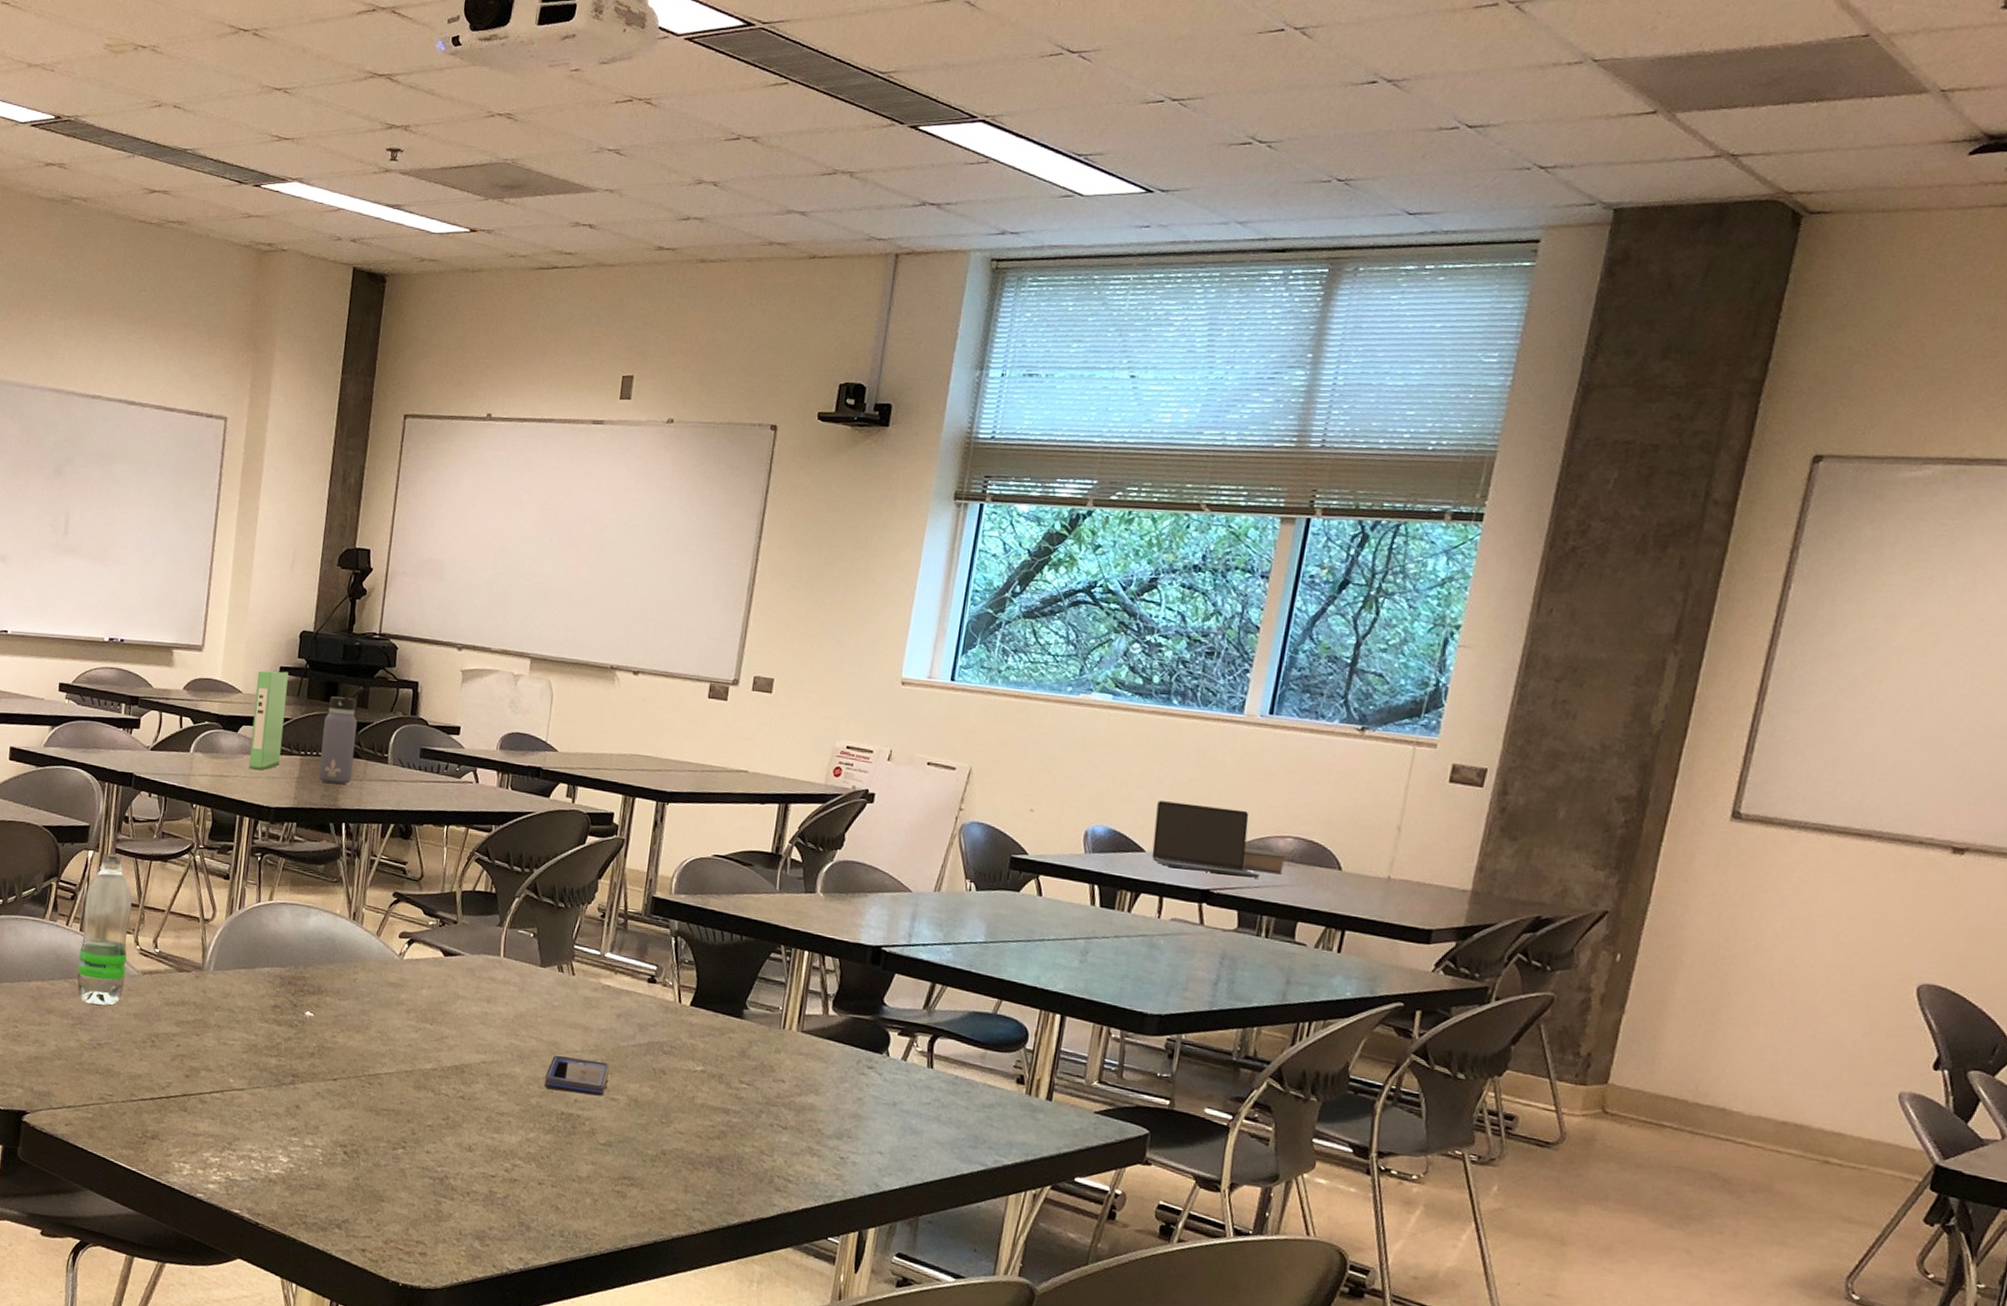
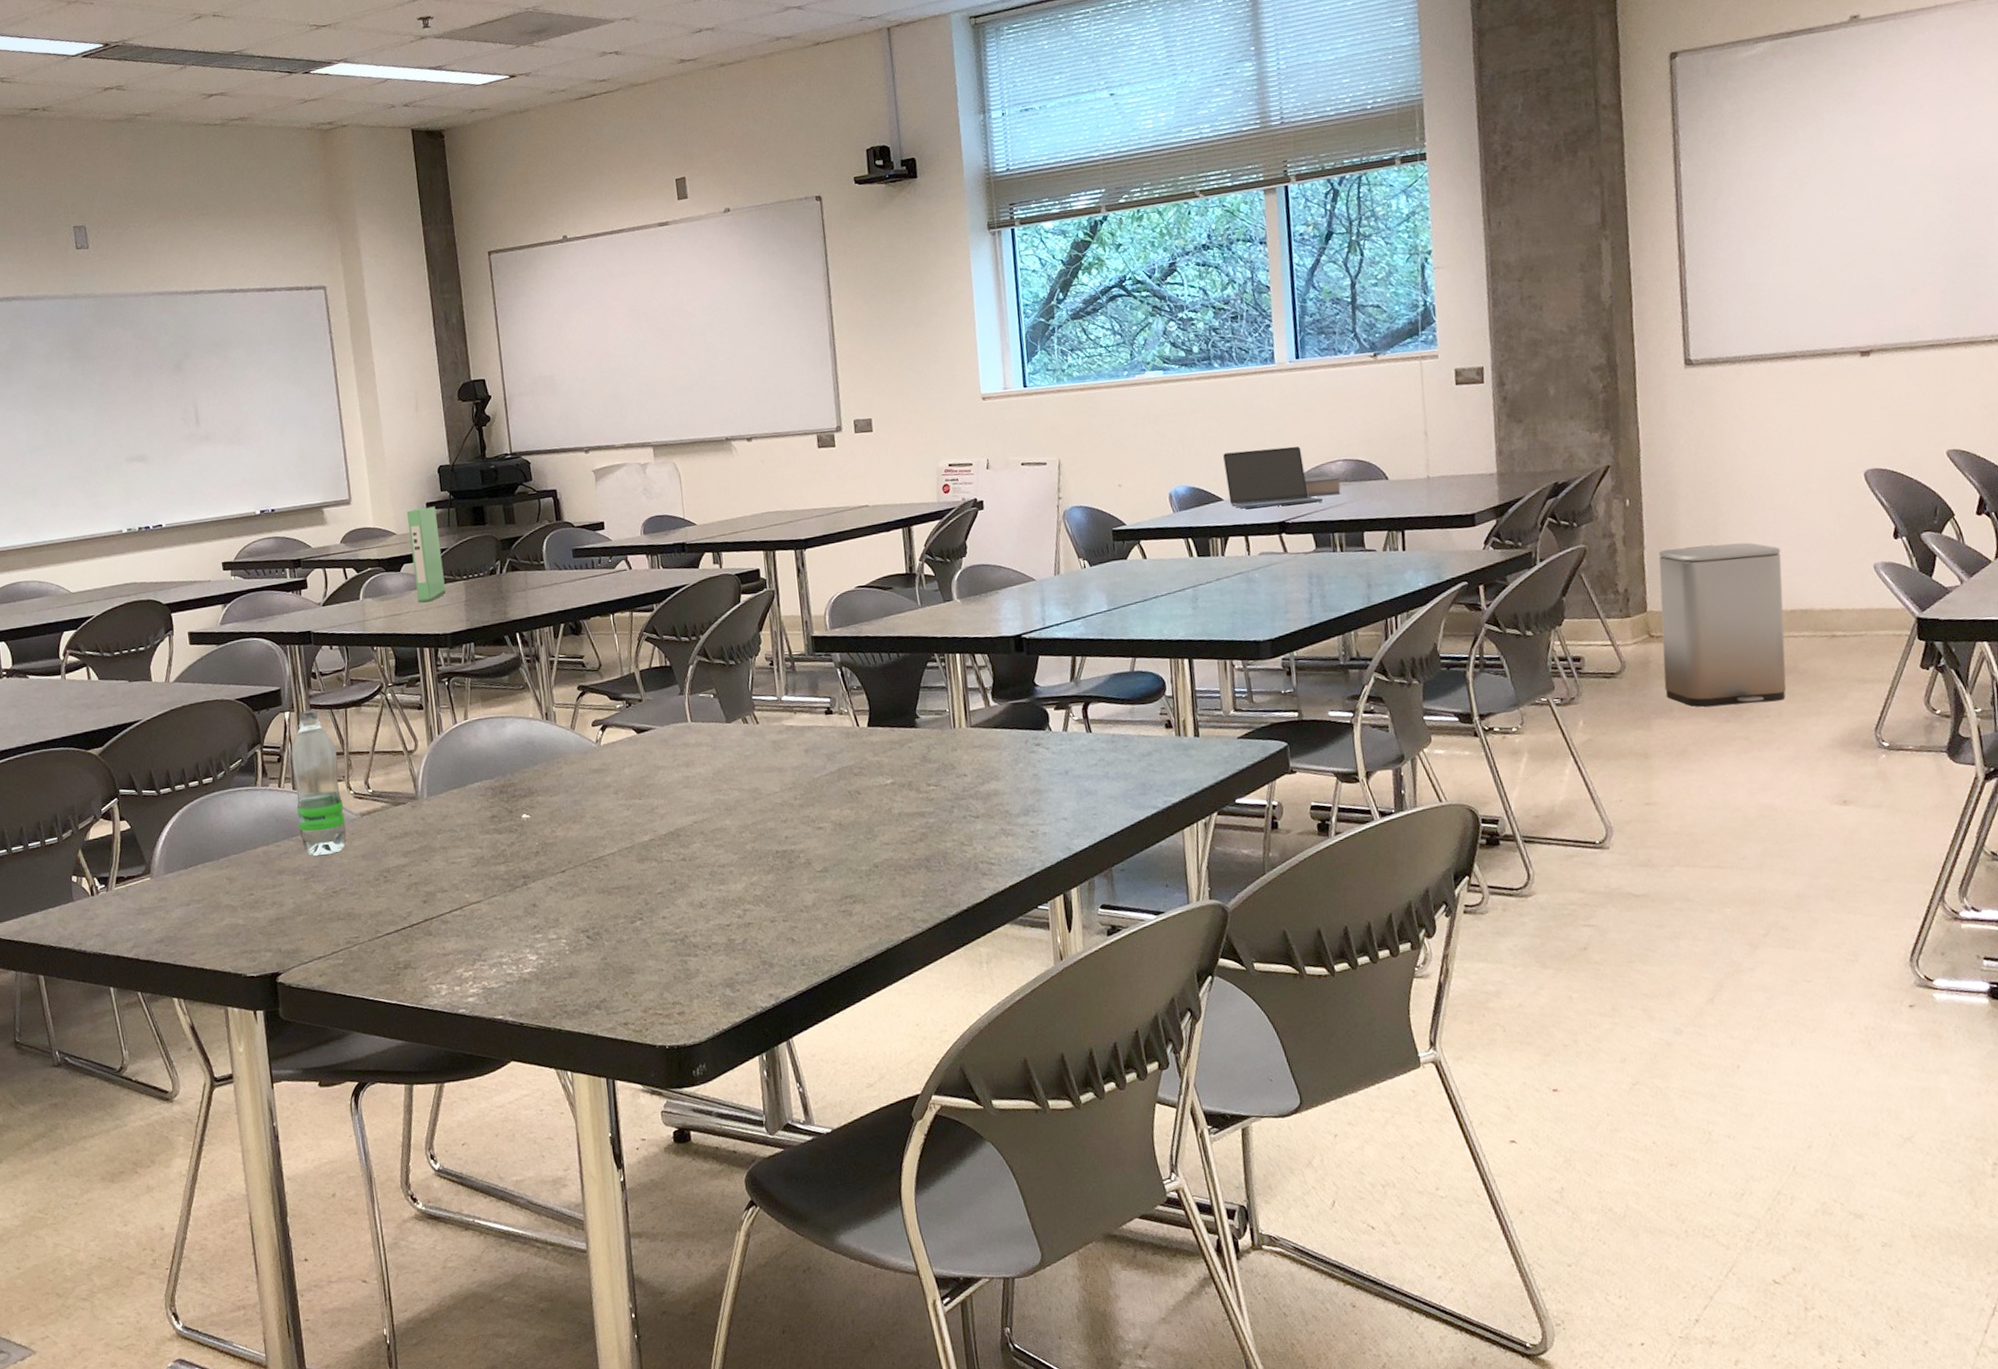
water bottle: present [318,686,364,785] -> none [478,504,515,600]
mobile phone: present [543,1055,610,1096] -> none [753,796,812,832]
pedal bin: none [1604,1019,1790,1219] -> present [1658,542,1787,707]

